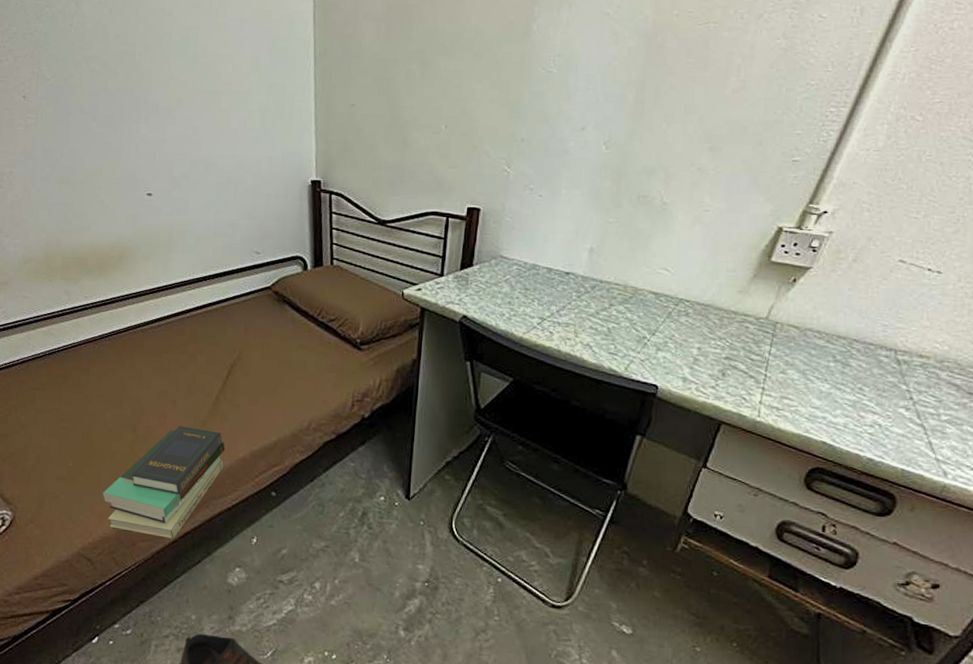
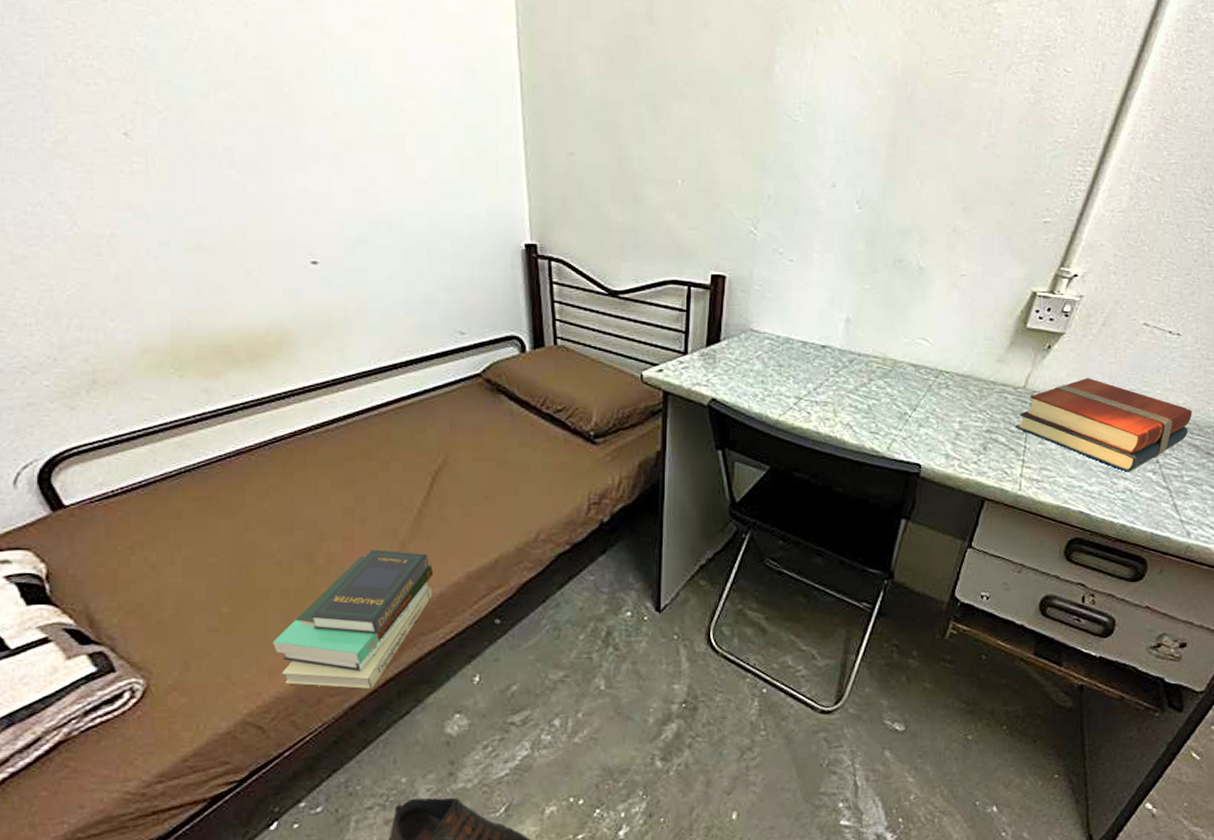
books: none [756,311,953,407] -> present [1016,378,1192,472]

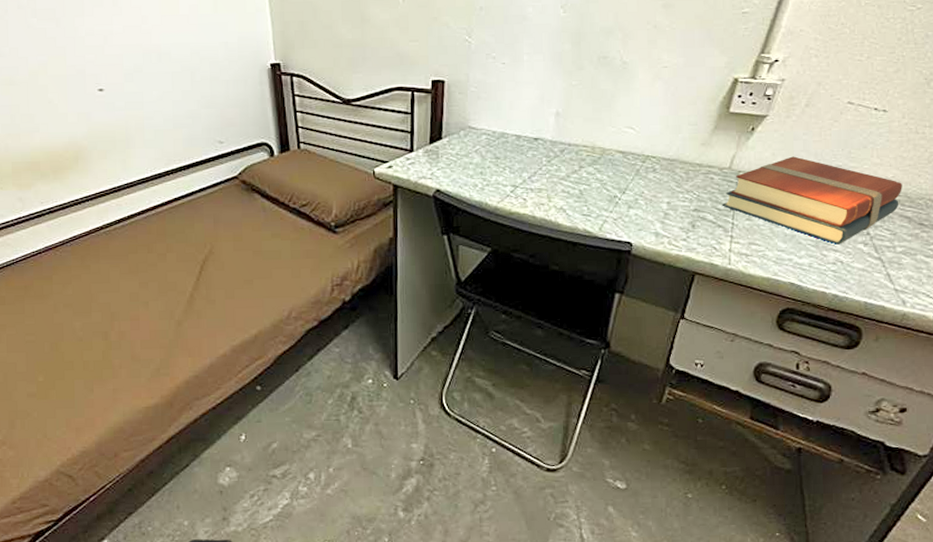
books: present [273,549,434,689] -> none [78,327,205,445]

